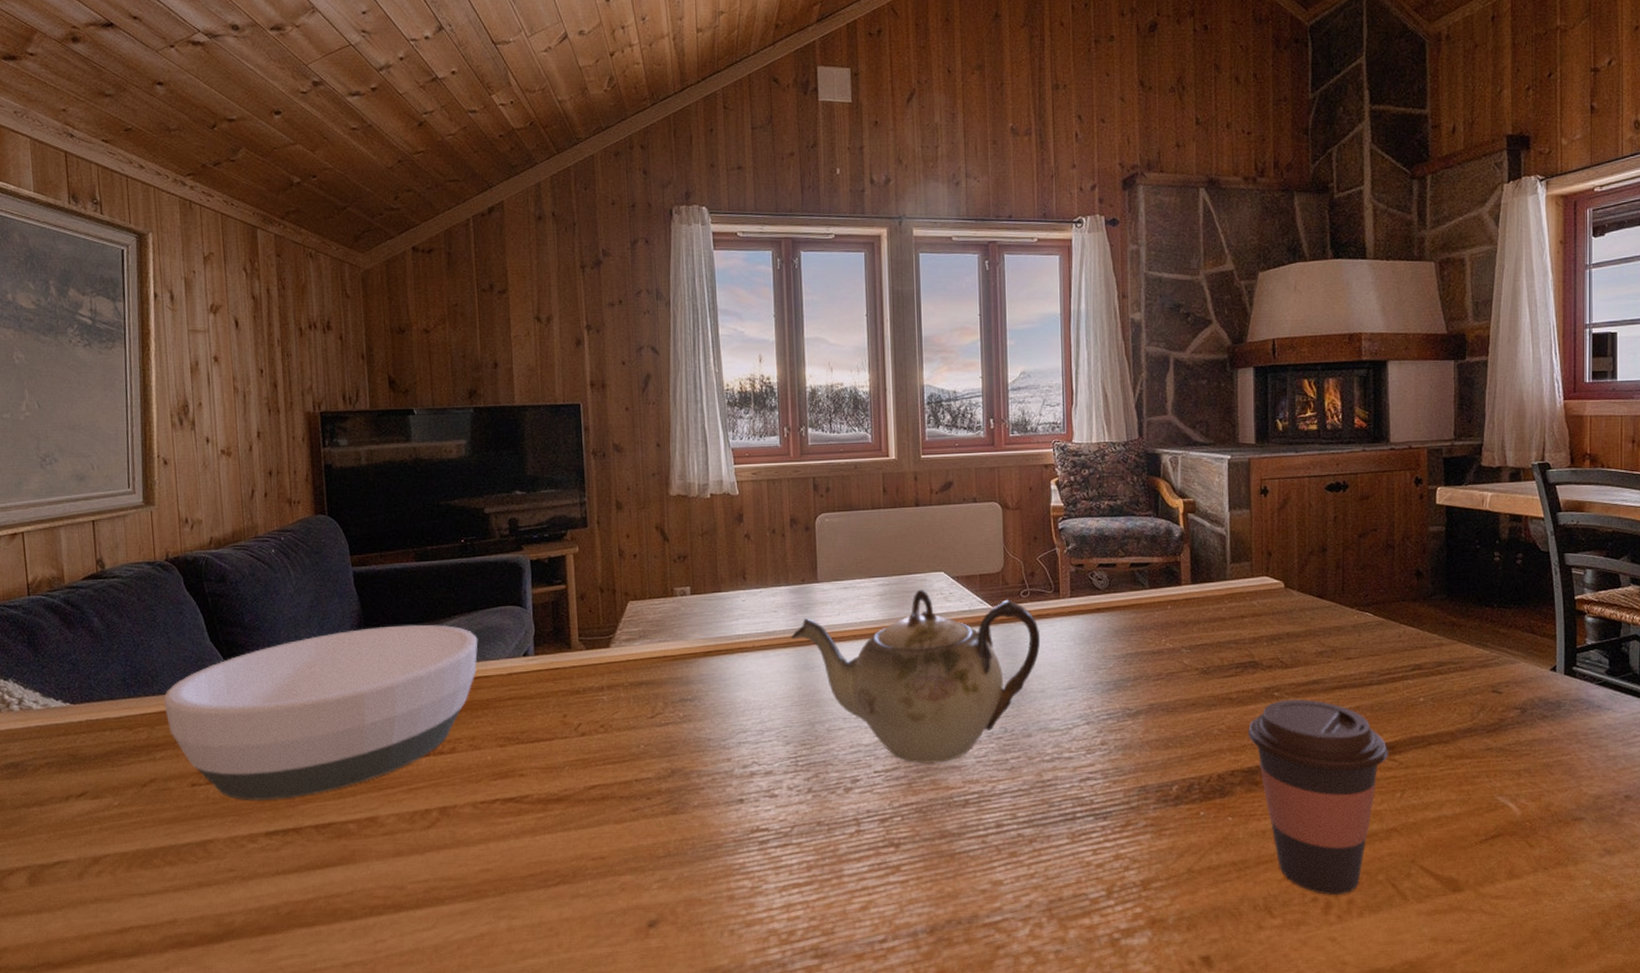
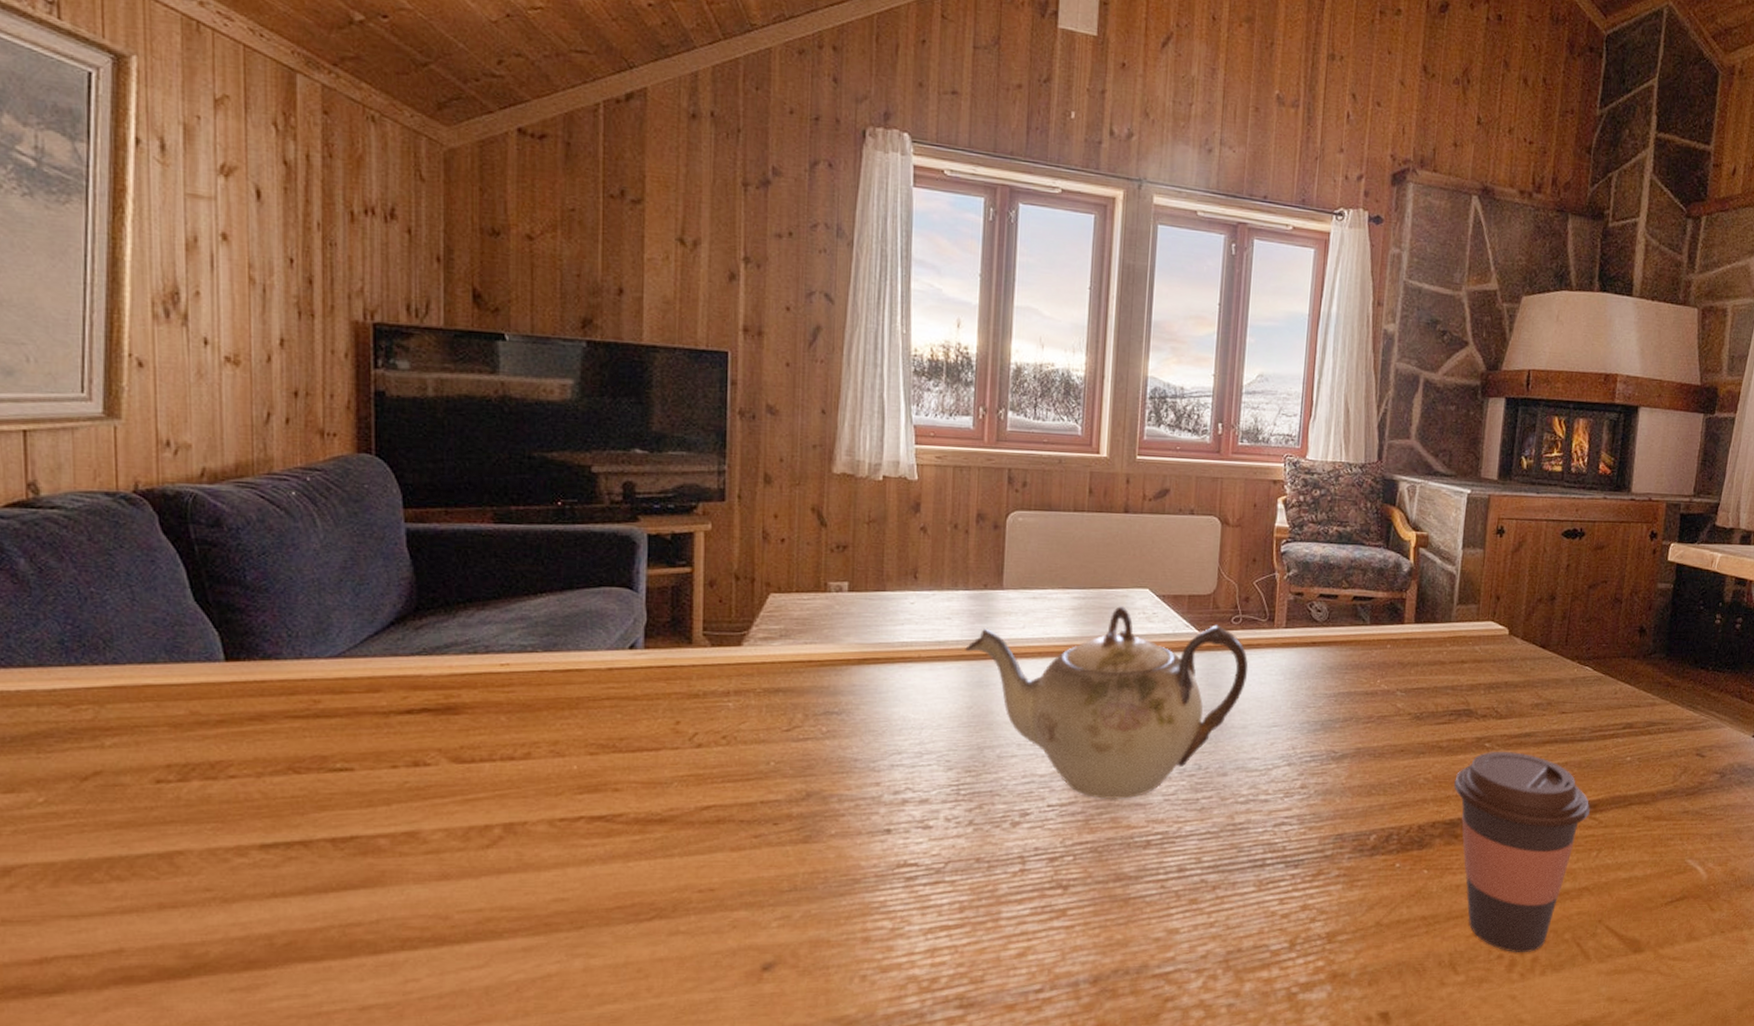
bowl: present [164,624,478,800] -> none [120,600,571,804]

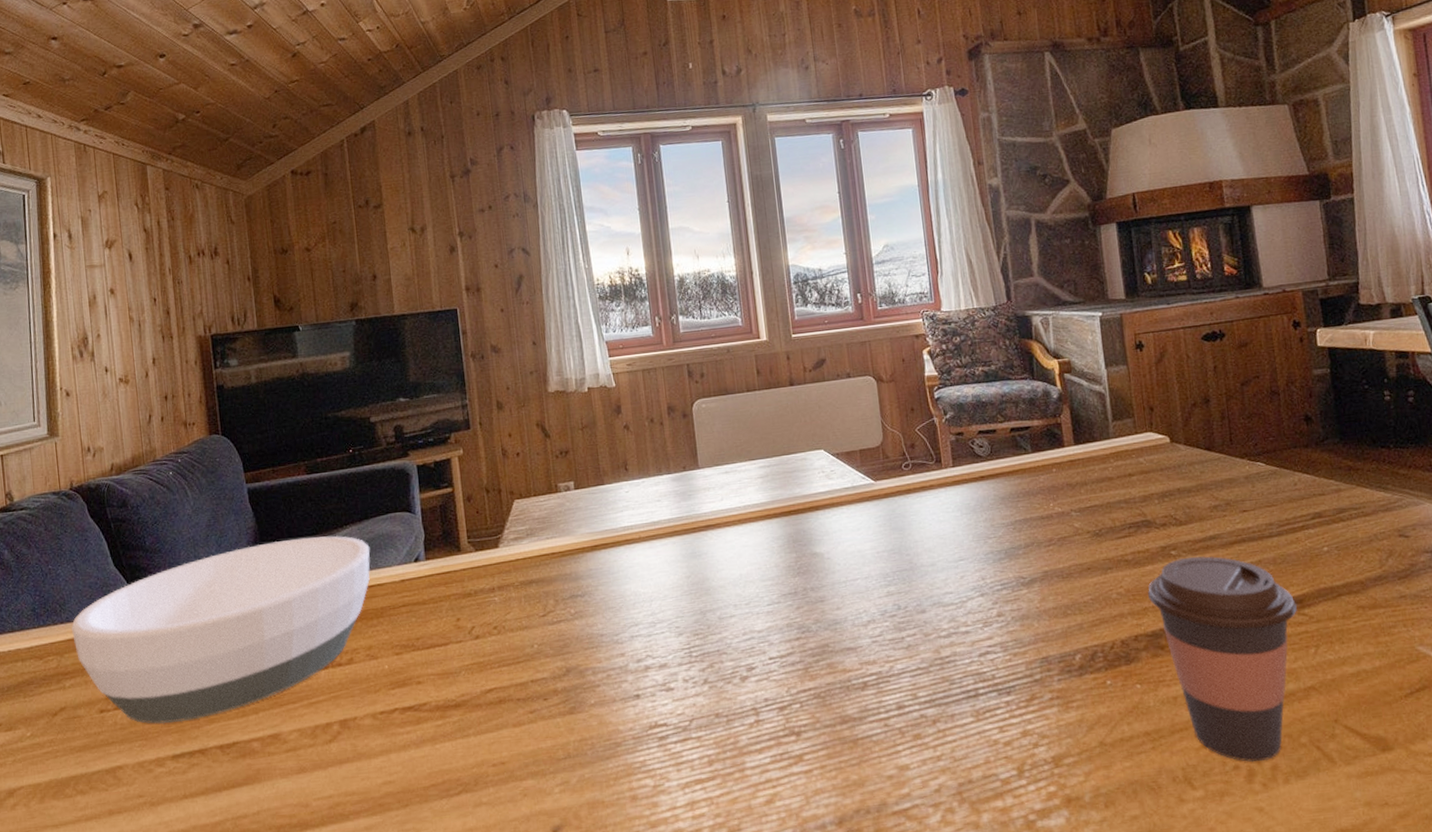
bowl: none [120,600,571,804] -> present [71,535,370,724]
teapot: present [965,606,1249,799] -> none [676,468,927,647]

